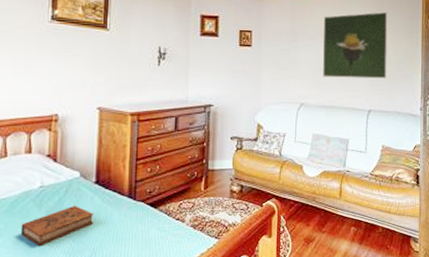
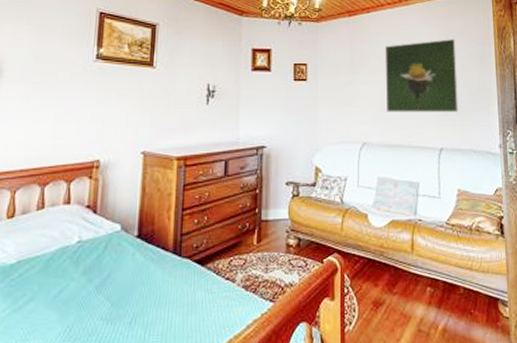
book: present [20,205,93,247] -> none [54,262,134,312]

